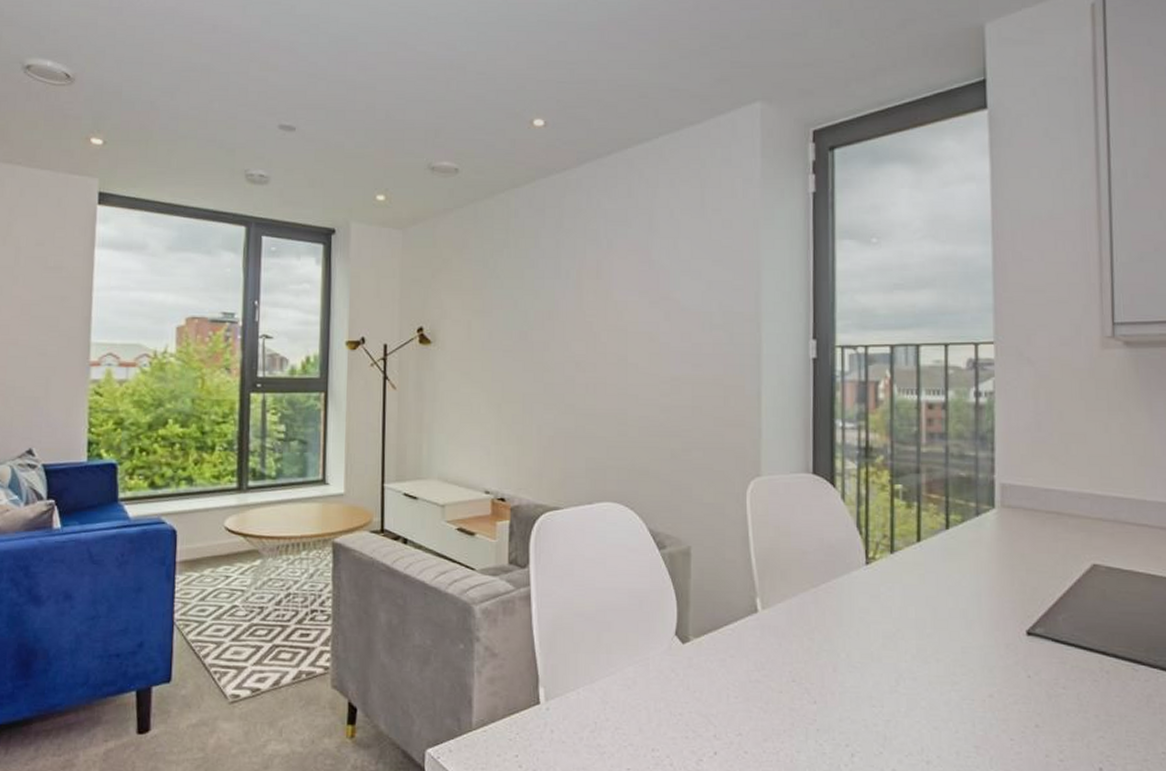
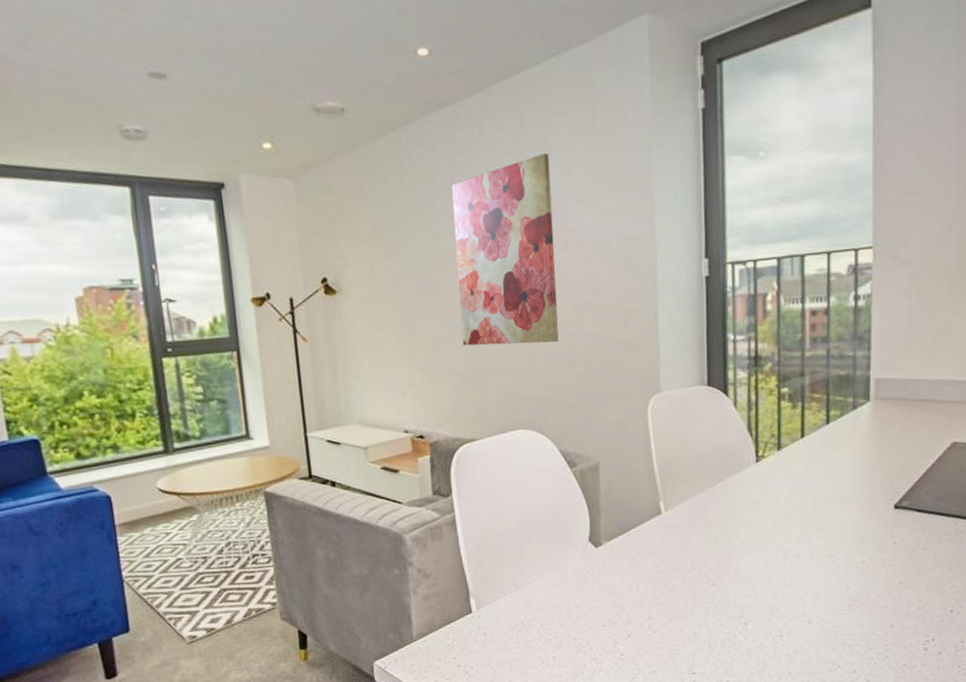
wall art: none [554,224,656,413] -> present [451,153,559,346]

